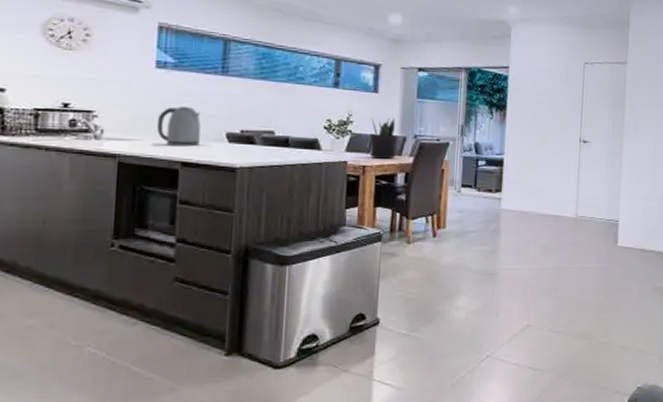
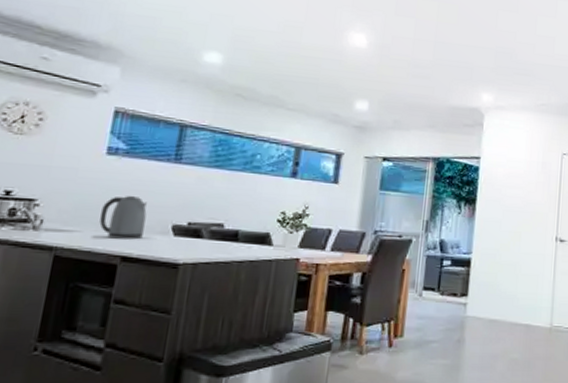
planter: present [369,118,398,159] -> none [324,211,357,257]

